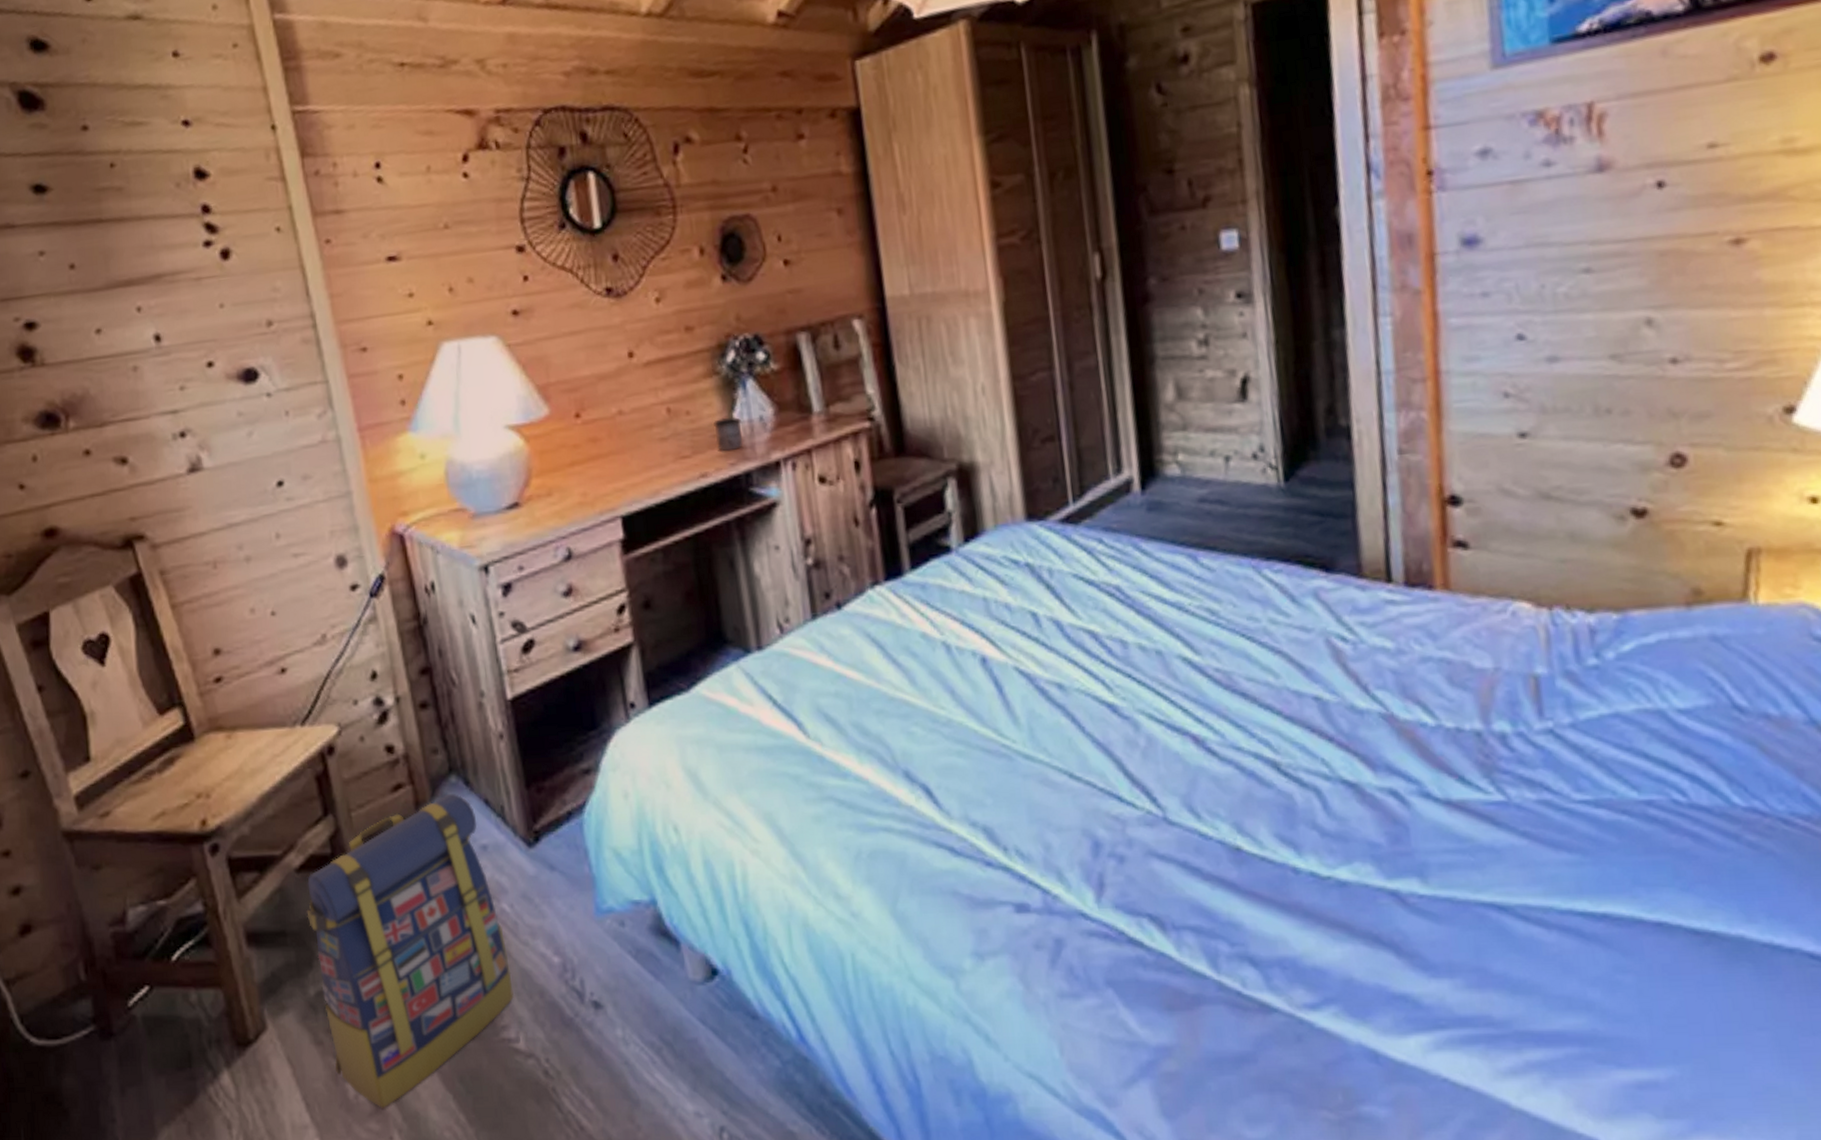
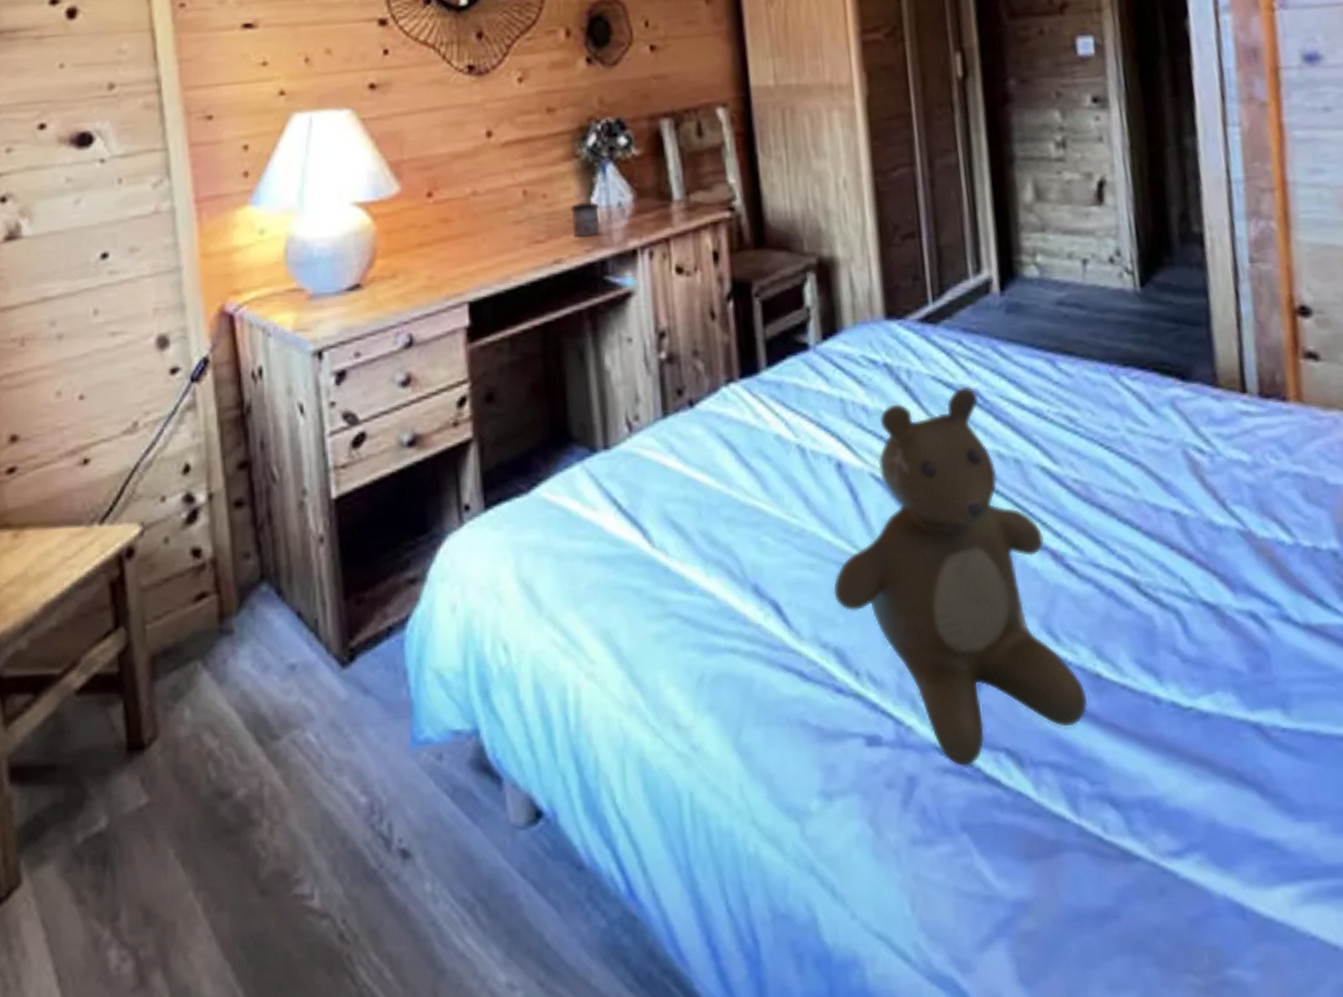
backpack: present [306,794,514,1108] -> none [83,605,311,982]
teddy bear: none [981,583,1229,930] -> present [833,387,1088,766]

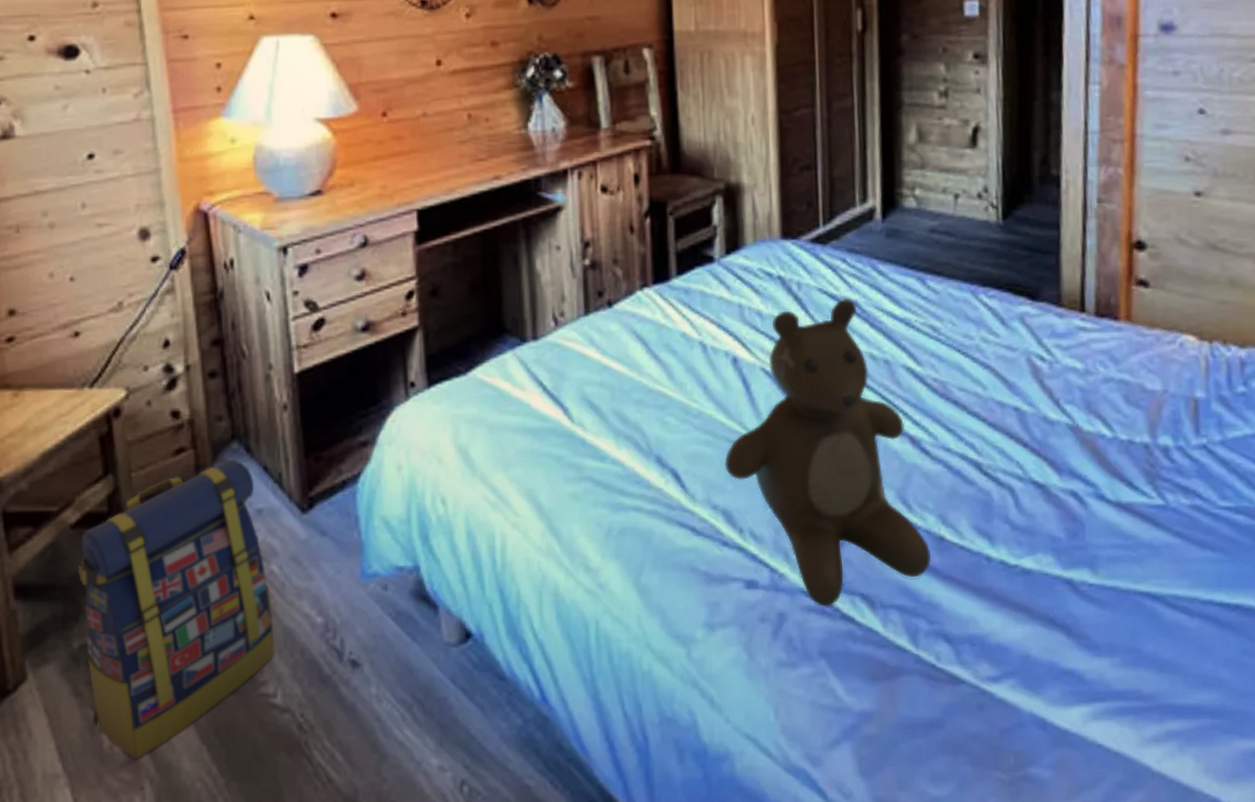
backpack: none [83,605,311,982] -> present [78,460,275,759]
mug: present [570,201,600,237] -> none [510,126,536,157]

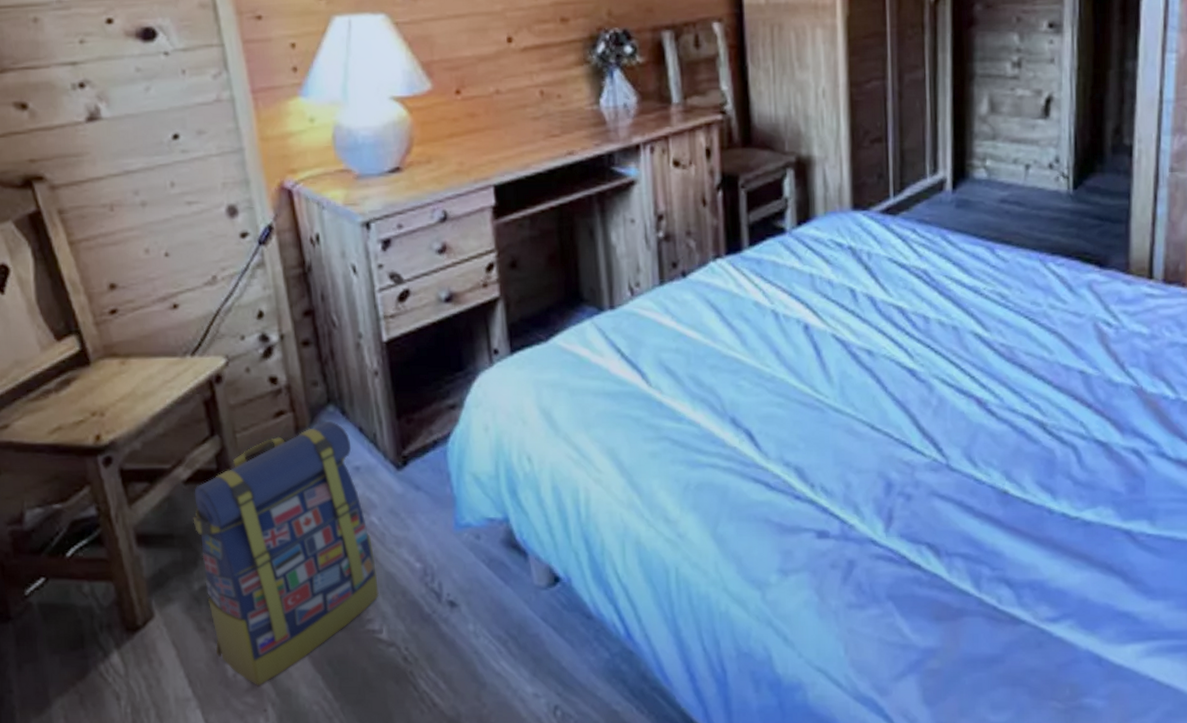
teddy bear: present [724,299,932,606] -> none [796,268,996,554]

